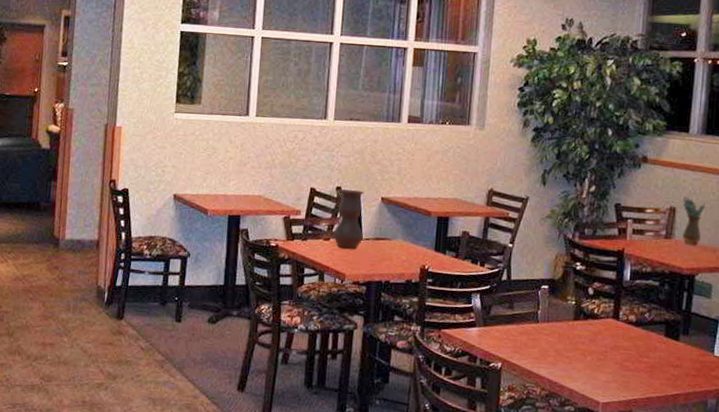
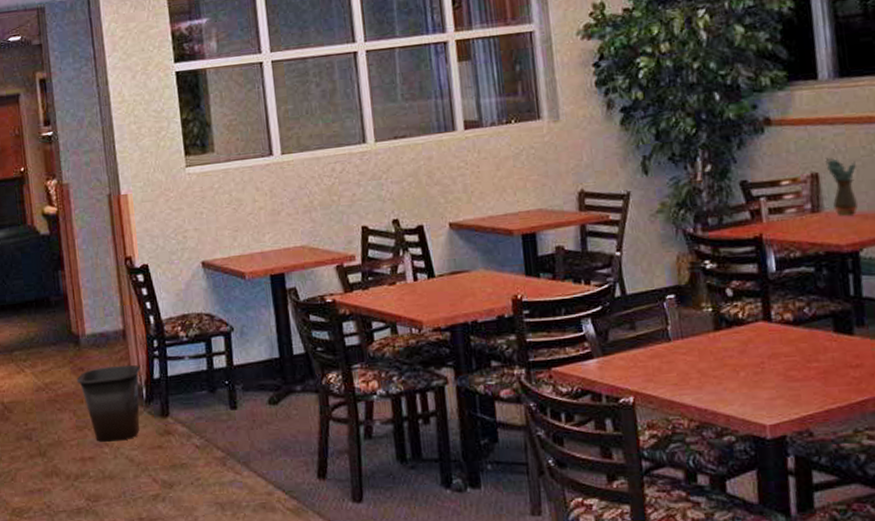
waste bin: none [50,269,107,333] -> present [76,364,141,442]
vase: present [333,189,364,250] -> none [395,219,436,293]

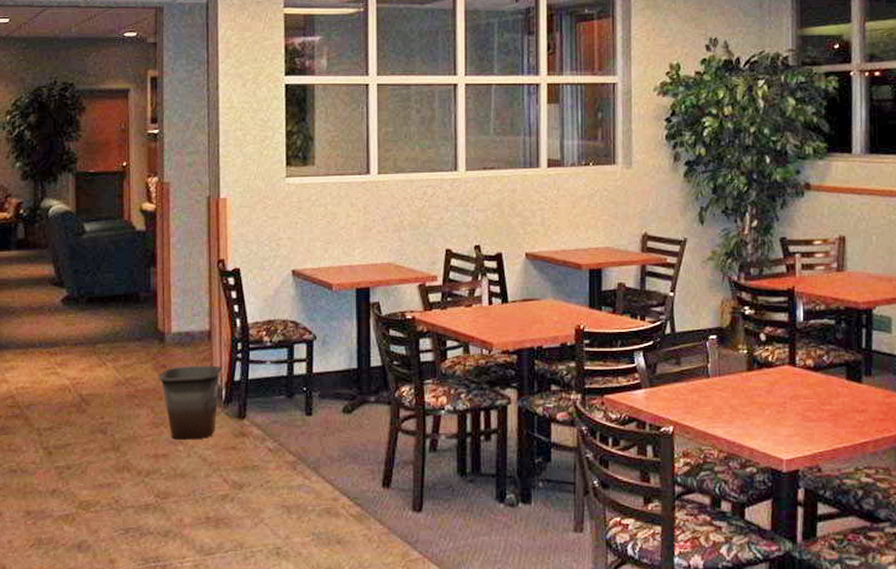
vase: present [825,157,859,217] -> none [852,223,876,278]

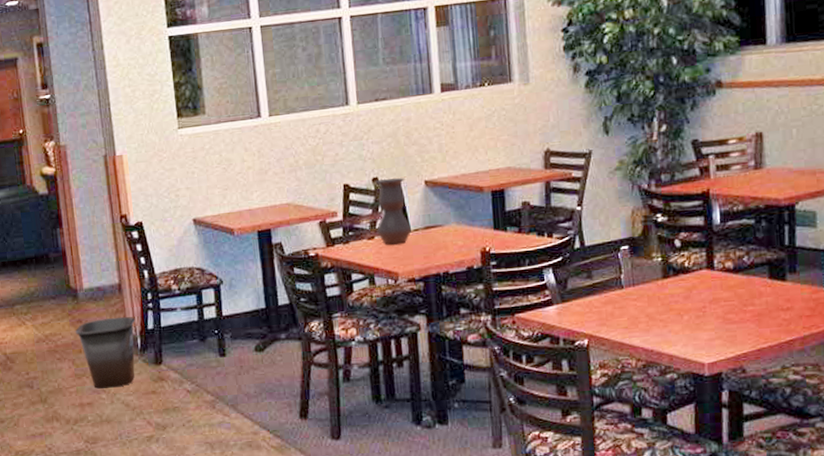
vase: none [475,247,509,315] -> present [375,178,411,246]

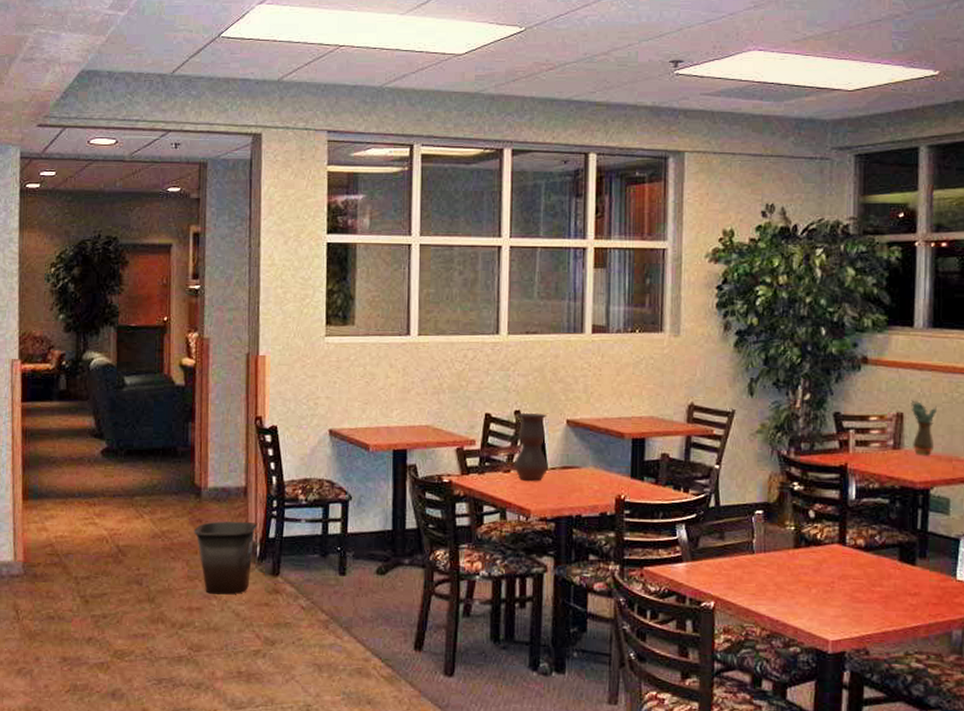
vase: none [769,118,797,173] -> present [911,400,937,457]

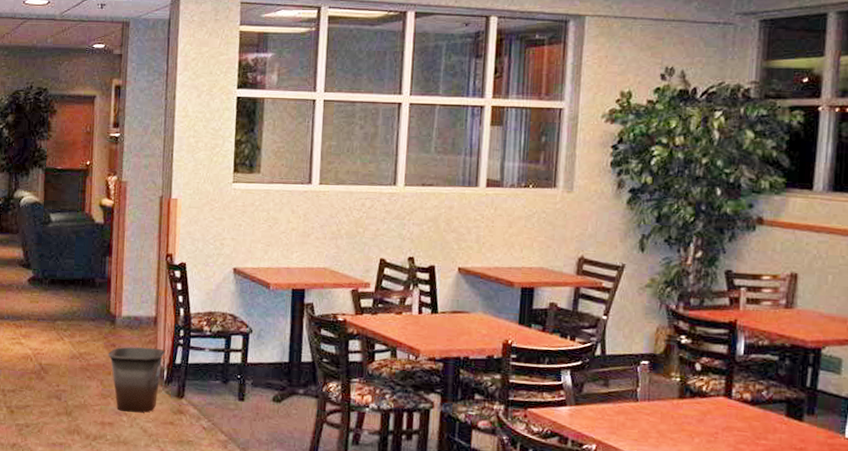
vase: present [513,412,548,482] -> none [405,259,439,325]
vase: present [911,400,937,457] -> none [805,261,833,317]

